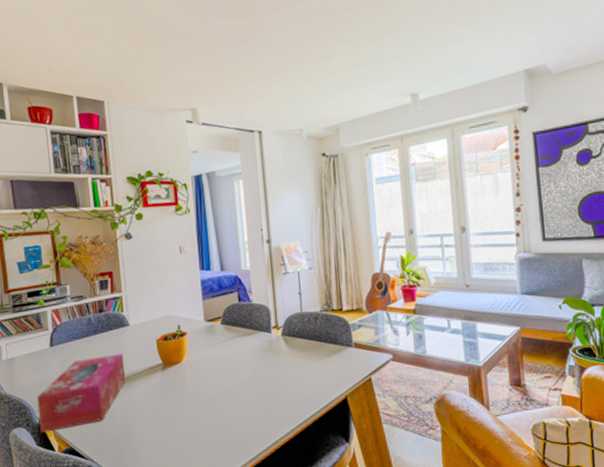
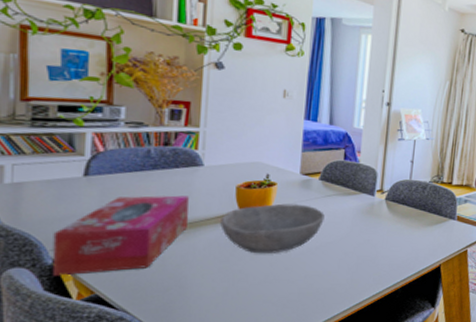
bowl: none [149,349,231,400] -> present [220,203,325,253]

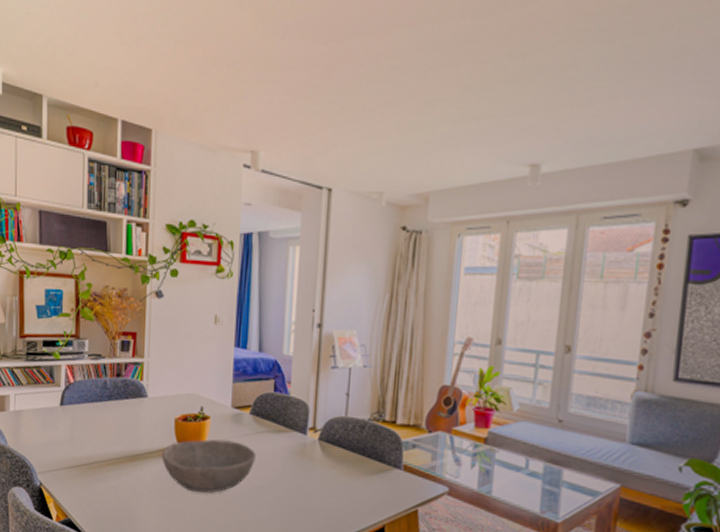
tissue box: present [52,195,189,276] -> none [40,425,137,498]

